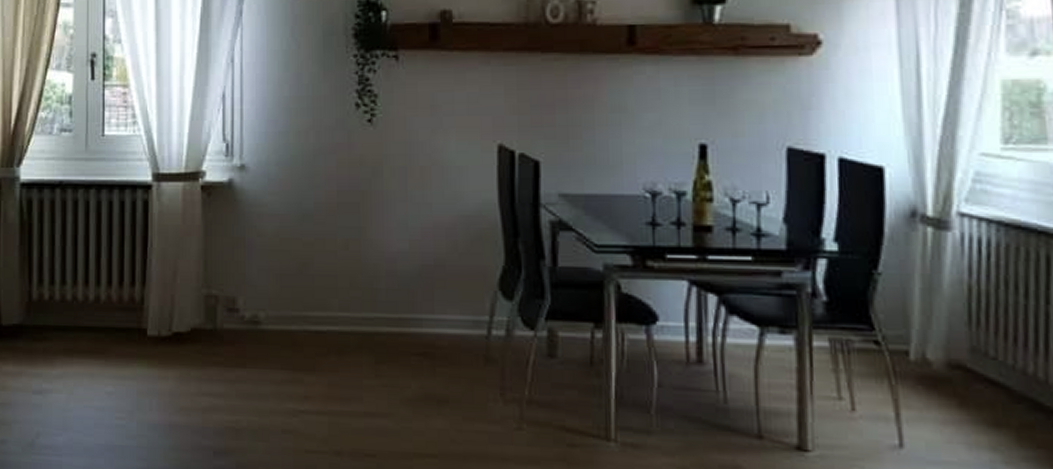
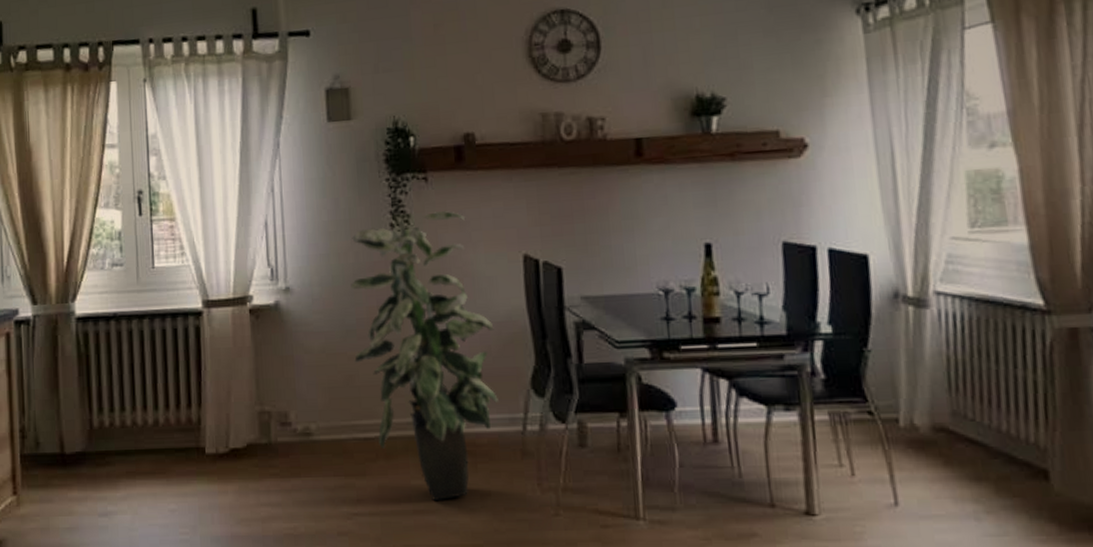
indoor plant: none [310,93,462,405] -> present [351,211,499,502]

